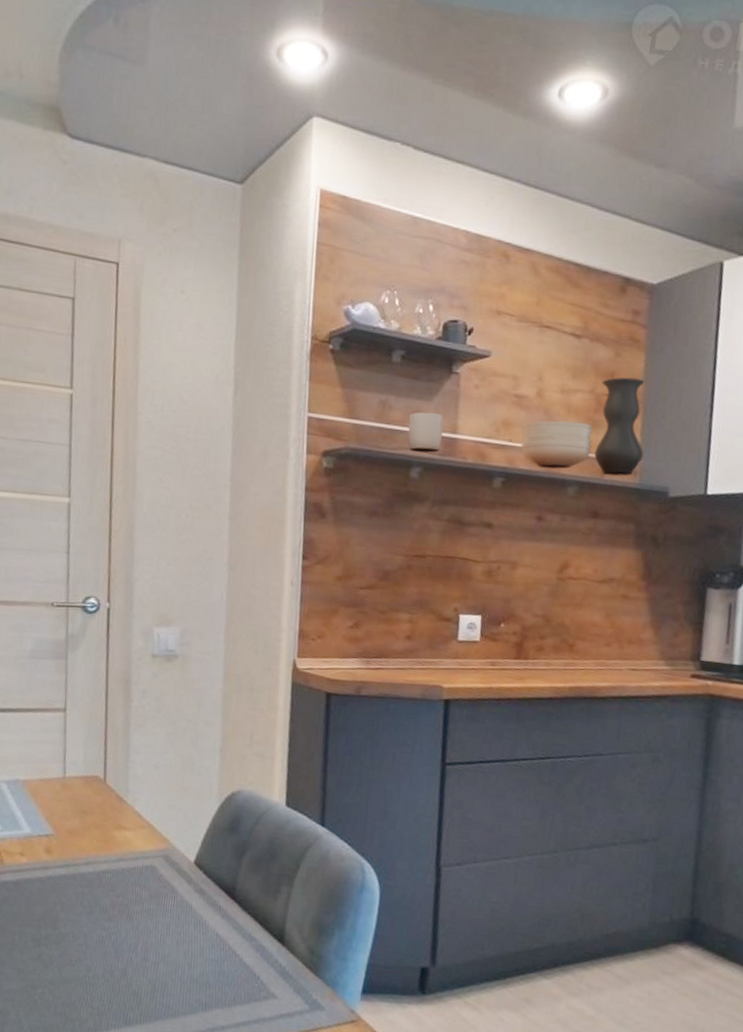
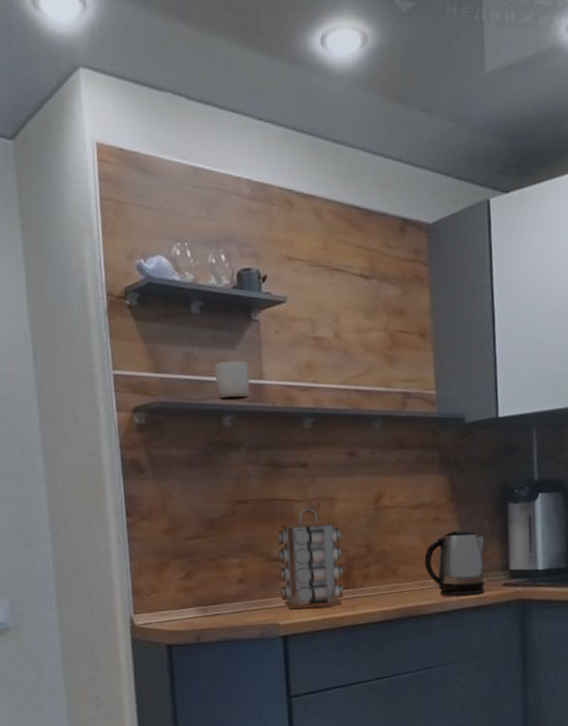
spice rack: none [447,569,519,677] -> present [278,508,344,610]
bowl: present [520,420,593,469] -> none [324,359,391,406]
vase: present [594,377,645,477] -> none [393,313,439,408]
kettle: none [605,611,676,685] -> present [424,530,485,597]

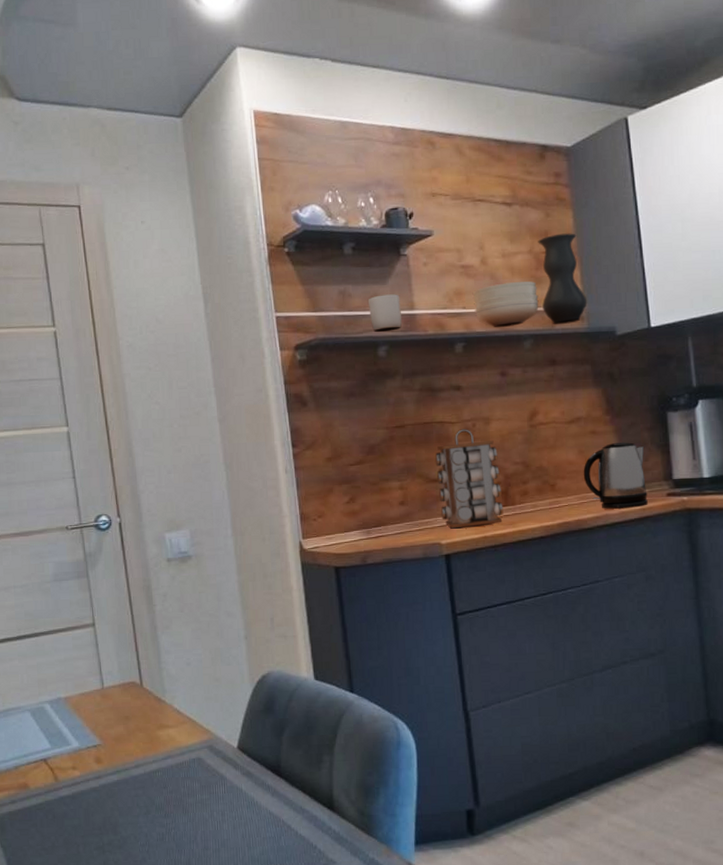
bowl: none [324,359,391,406] -> present [472,281,539,328]
vase: none [393,313,439,408] -> present [538,233,588,325]

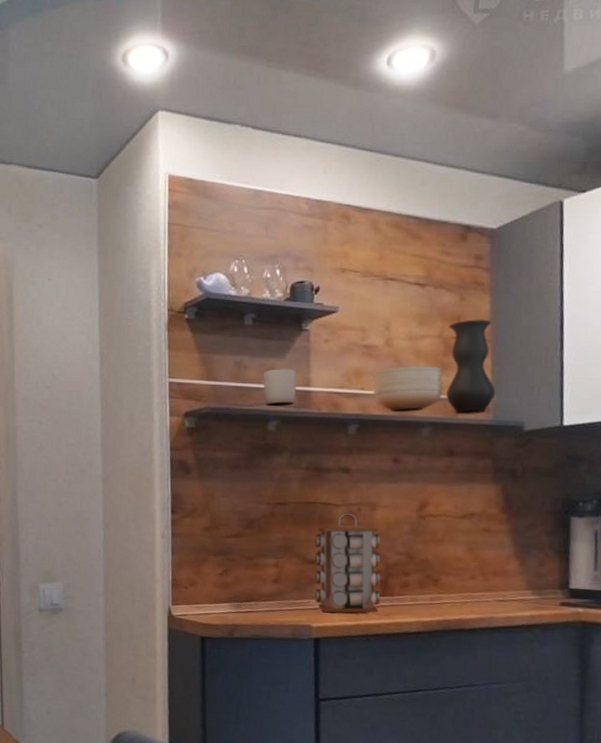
kettle: present [583,441,648,510] -> none [470,543,540,614]

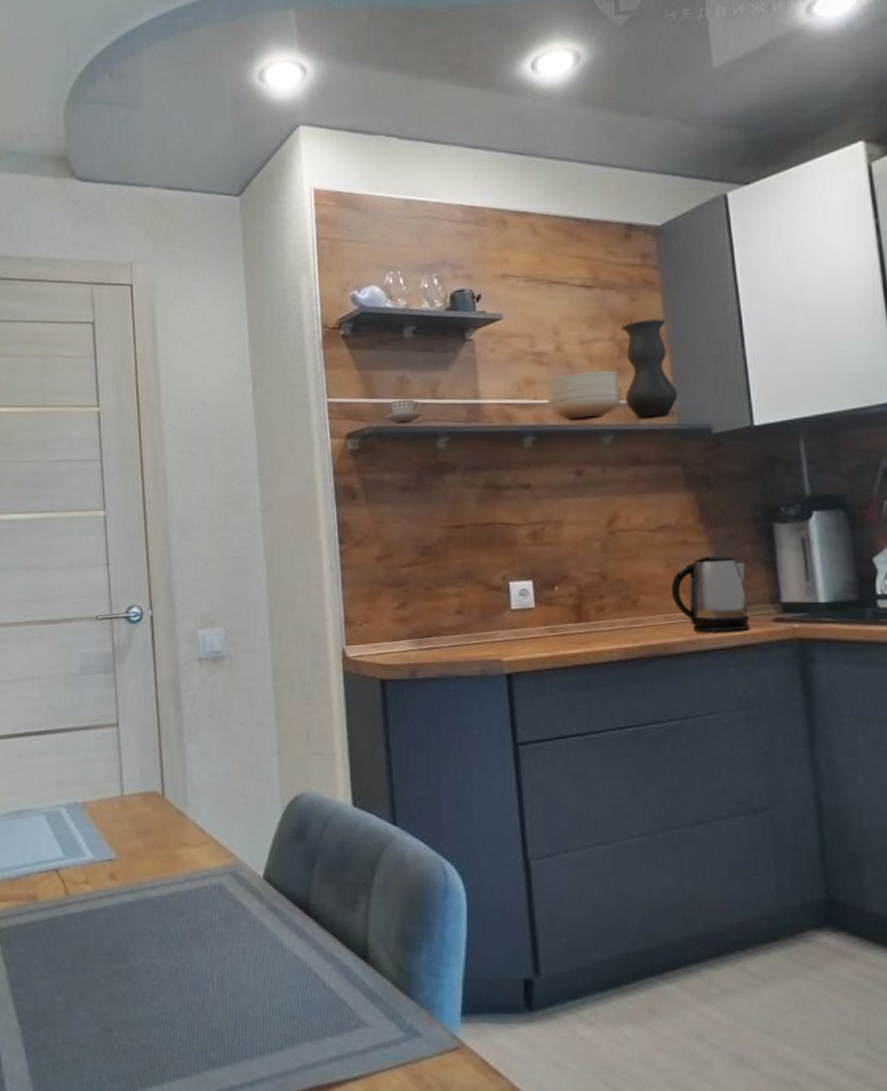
teacup: none [220,383,258,406] -> present [384,399,424,424]
mug: present [262,369,297,407] -> none [427,381,466,423]
spice rack: present [315,512,381,615] -> none [498,532,576,645]
kettle: none [470,543,540,614] -> present [671,555,750,634]

